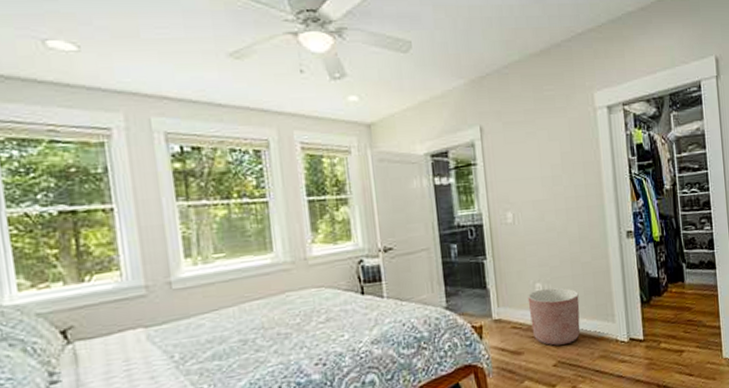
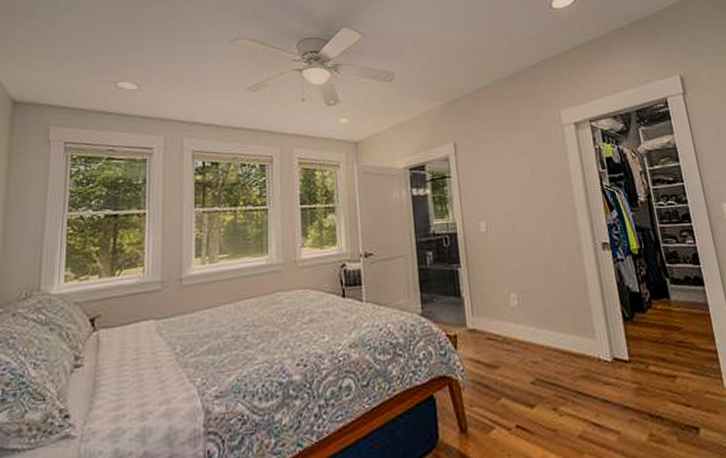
planter: present [527,287,581,346] -> none [502,298,559,361]

